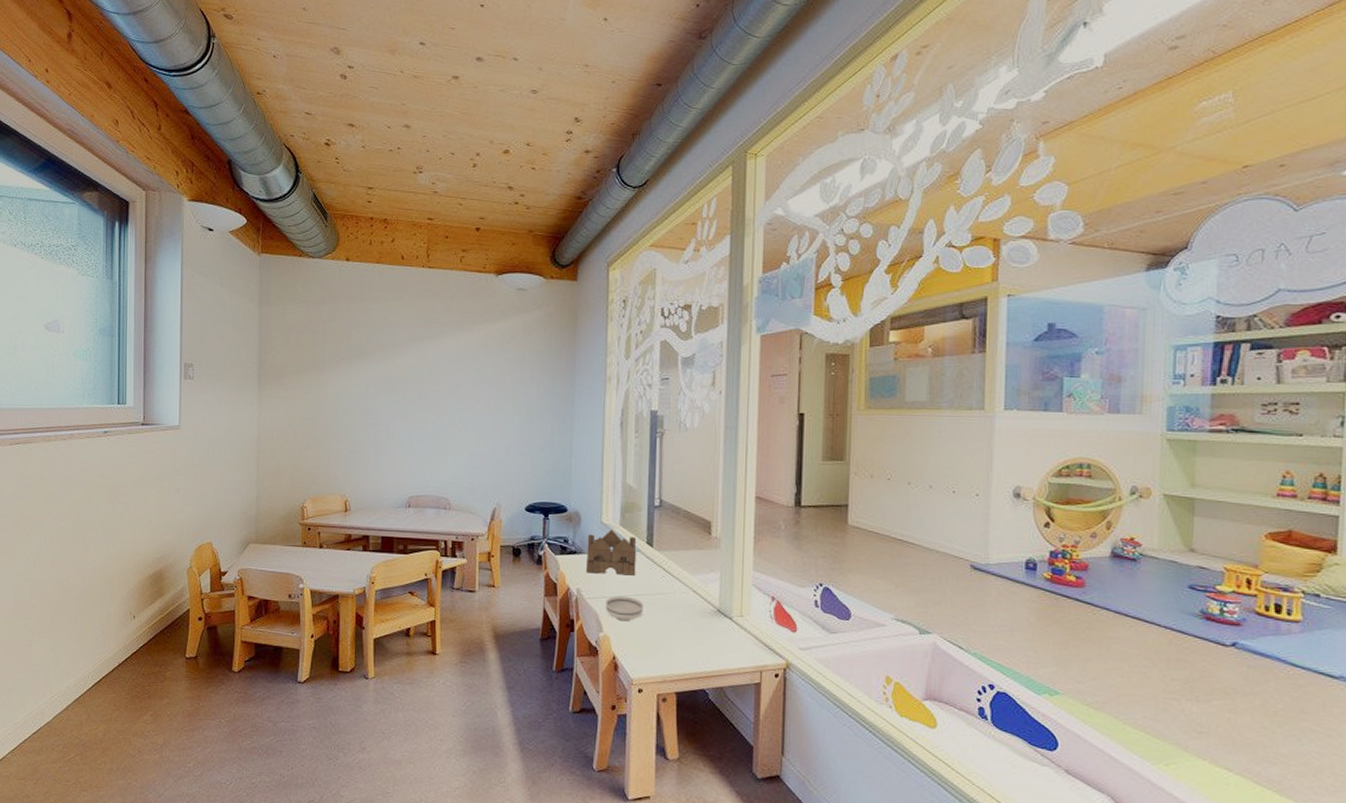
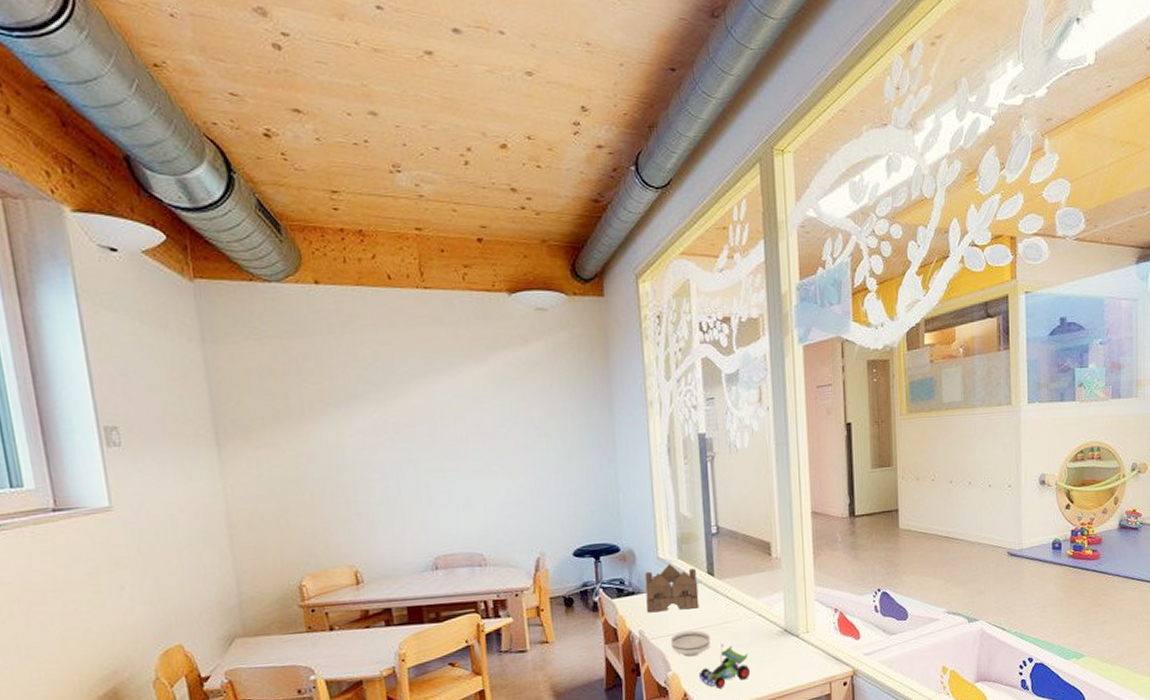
race car: none [629,614,680,658] -> present [698,644,751,689]

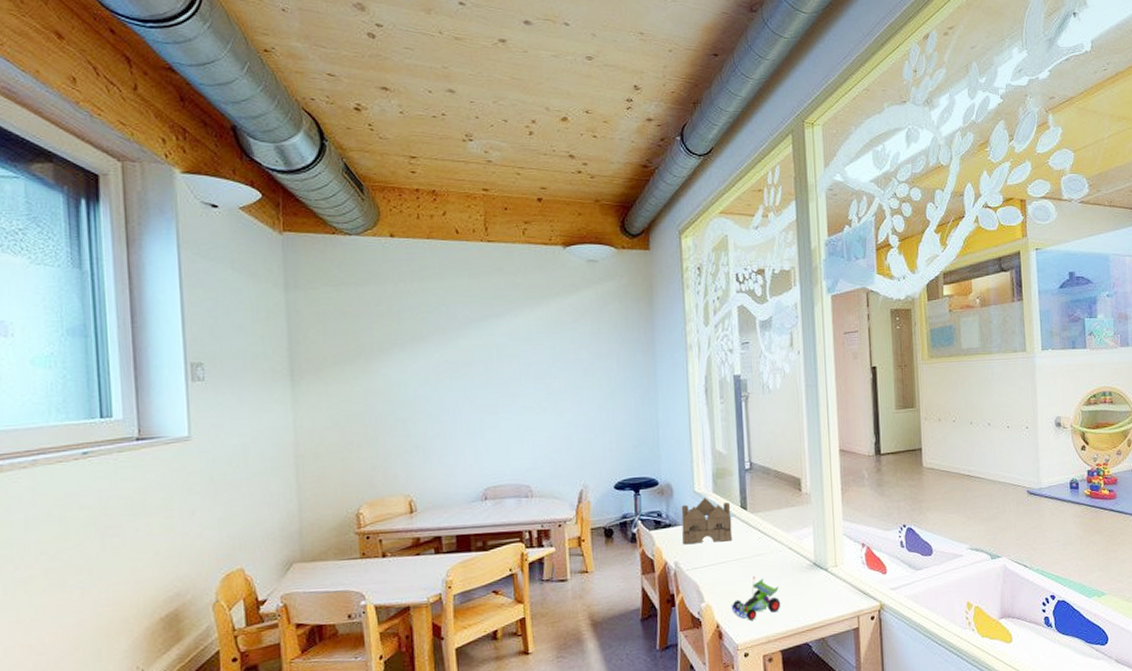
bowl: present [670,630,711,656] -> none [704,562,743,588]

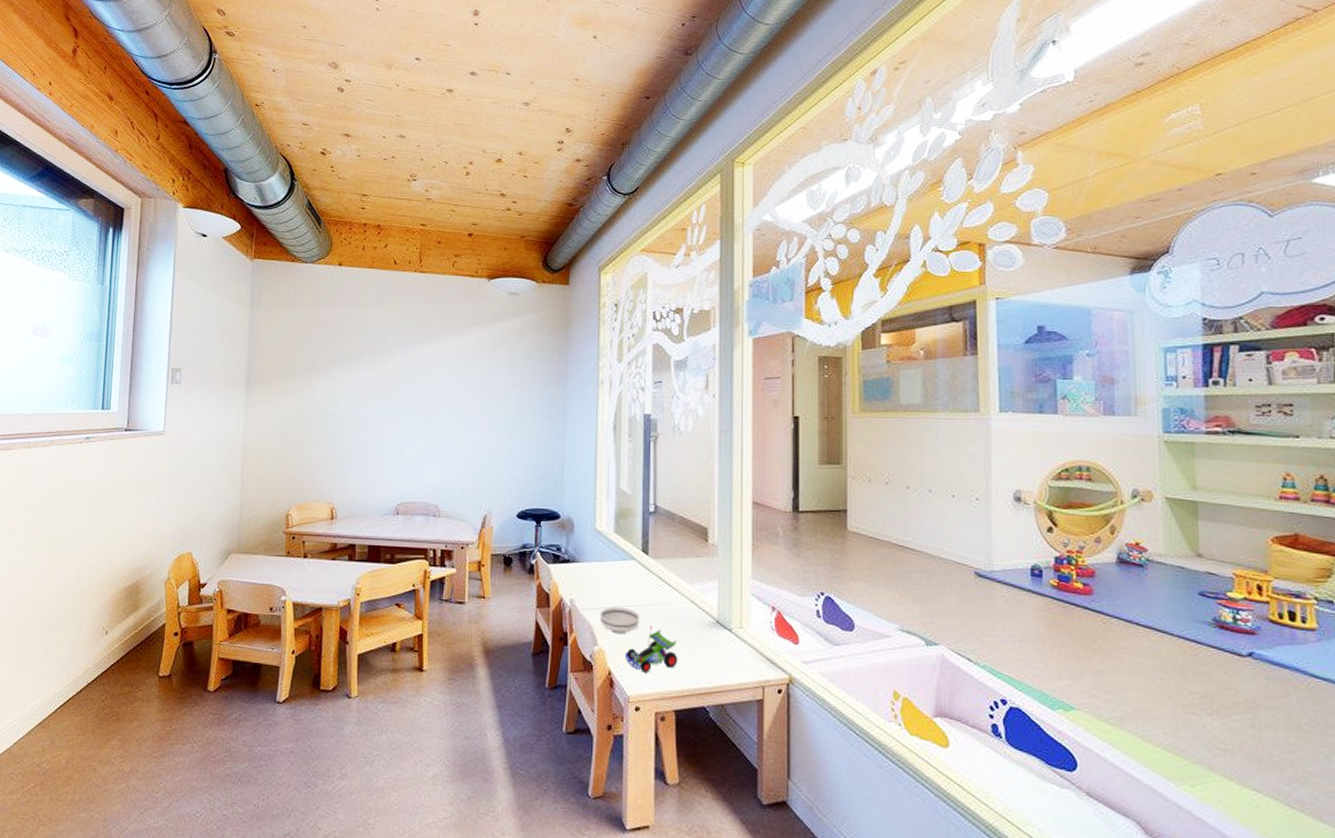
toy building blocks: present [681,497,733,545] -> none [580,536,632,585]
bowl: none [704,562,743,588] -> present [599,606,640,633]

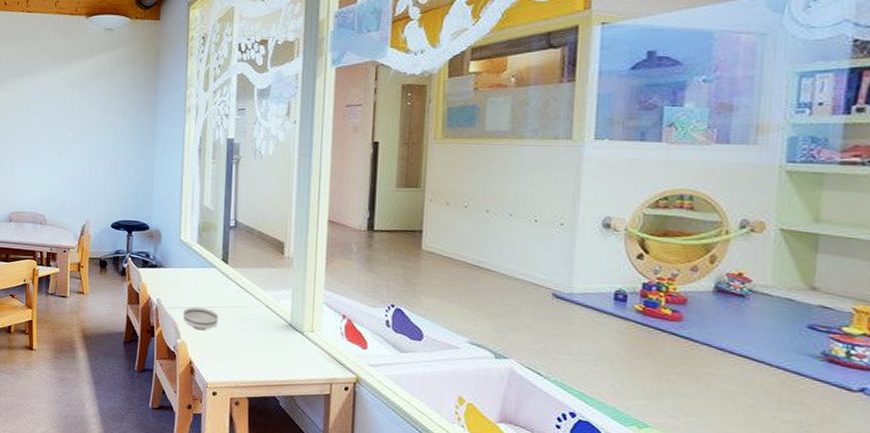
race car: present [624,626,678,673] -> none [204,325,253,364]

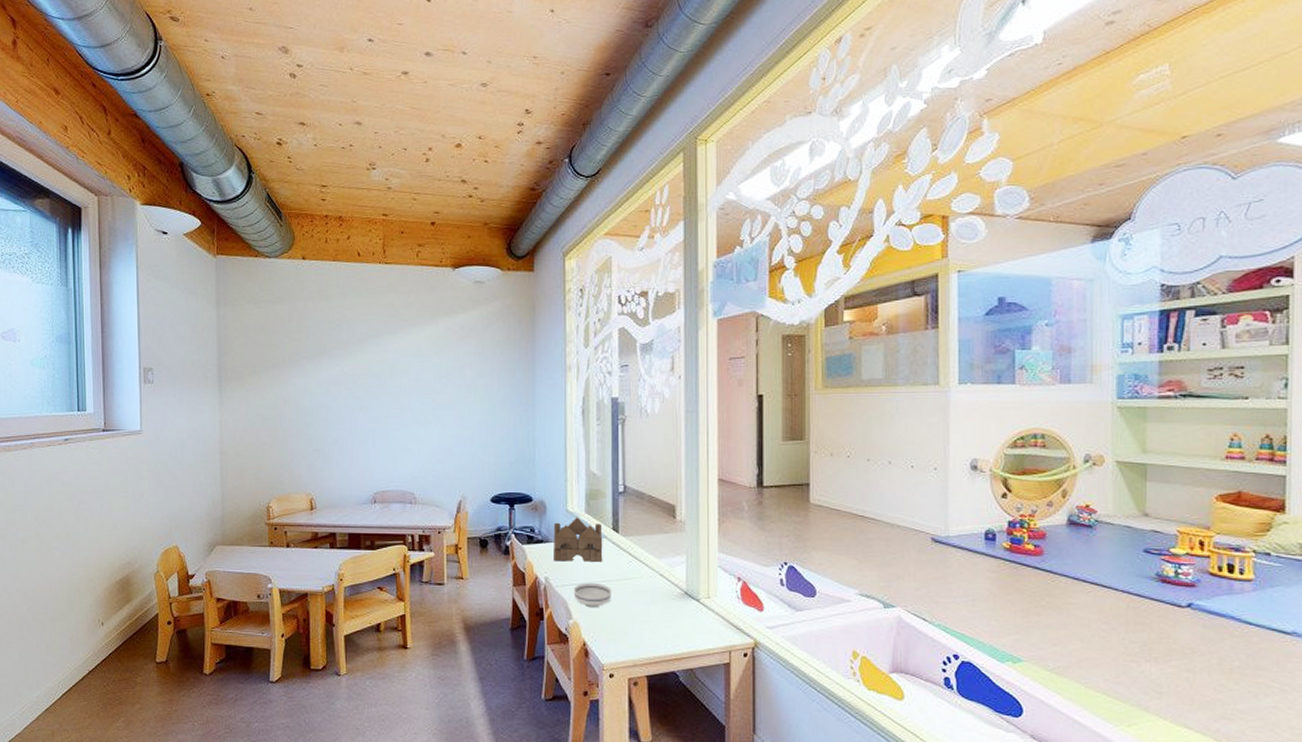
toy building blocks: none [166,246,213,289] -> present [553,517,603,562]

